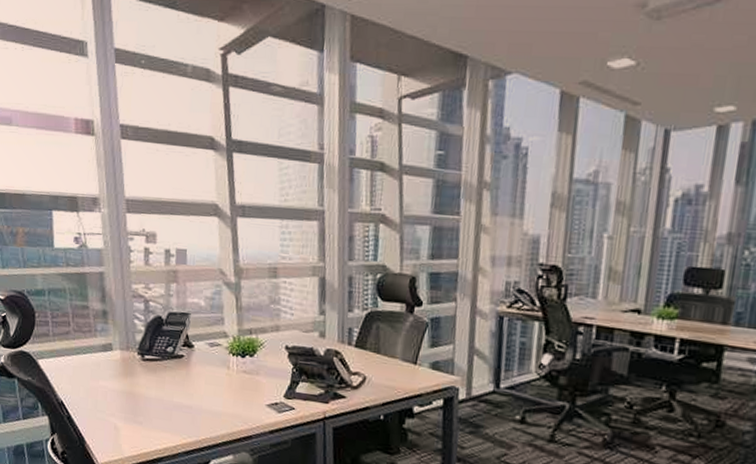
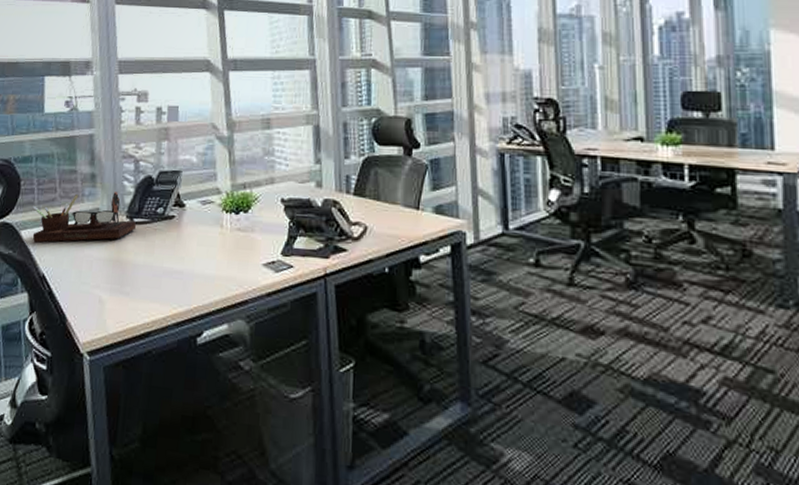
desk organizer: none [48,329,147,374] -> present [32,192,136,243]

